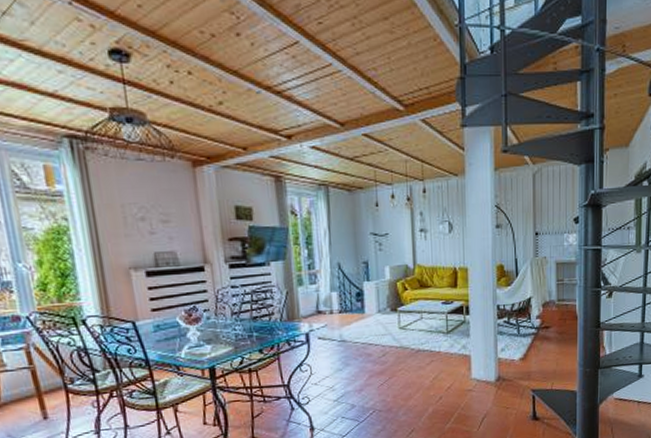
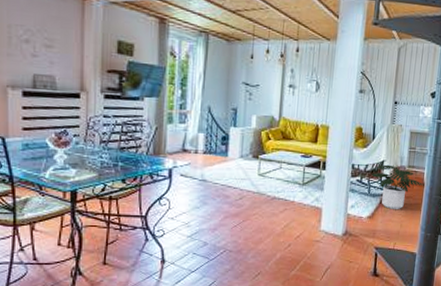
potted plant: none [519,301,577,348] -> present [371,164,424,209]

